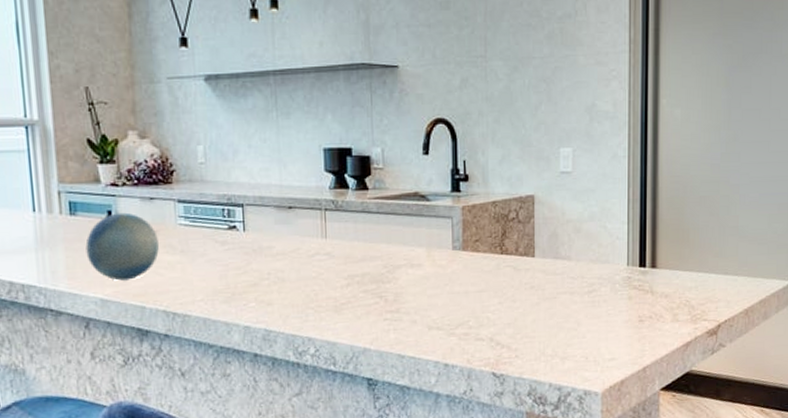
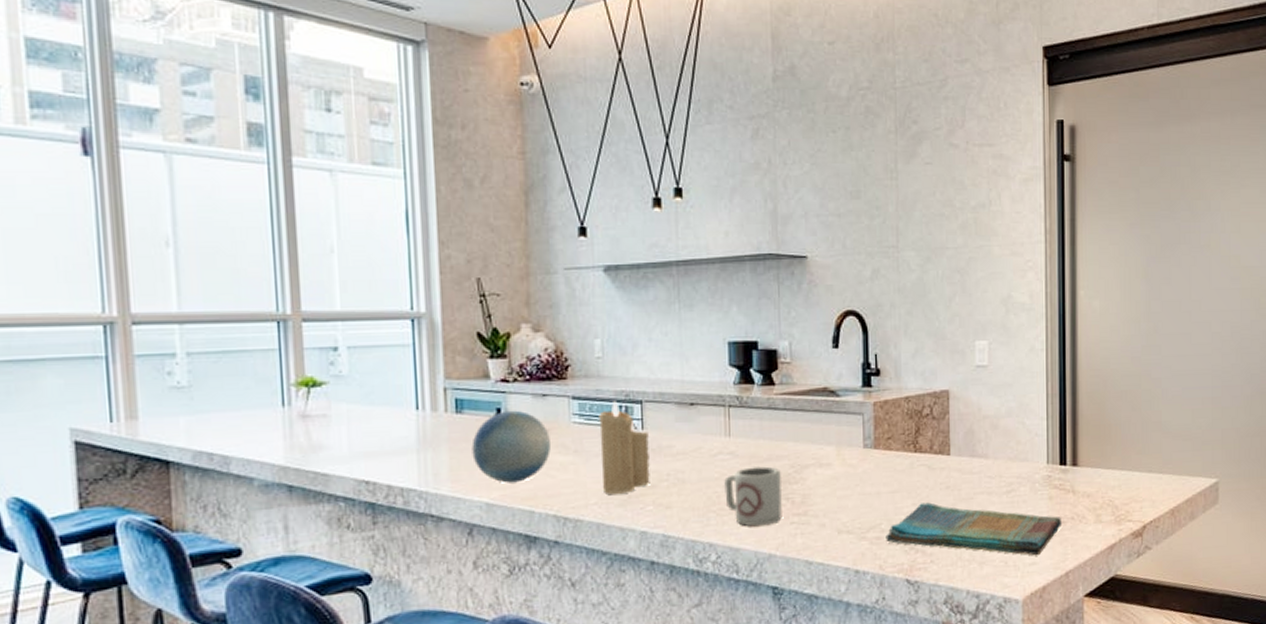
candle: none [203,204,252,292] -> present [599,401,650,494]
cup: none [321,266,376,322] -> present [724,466,782,527]
dish towel: none [473,301,641,352] -> present [886,502,1063,556]

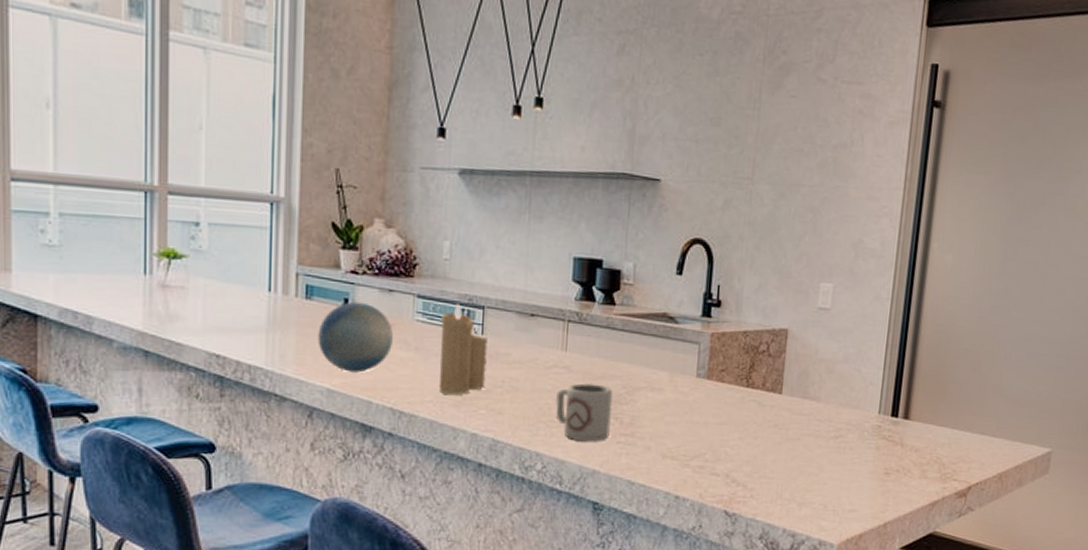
dish towel: present [886,502,1063,556] -> none [708,438,887,503]

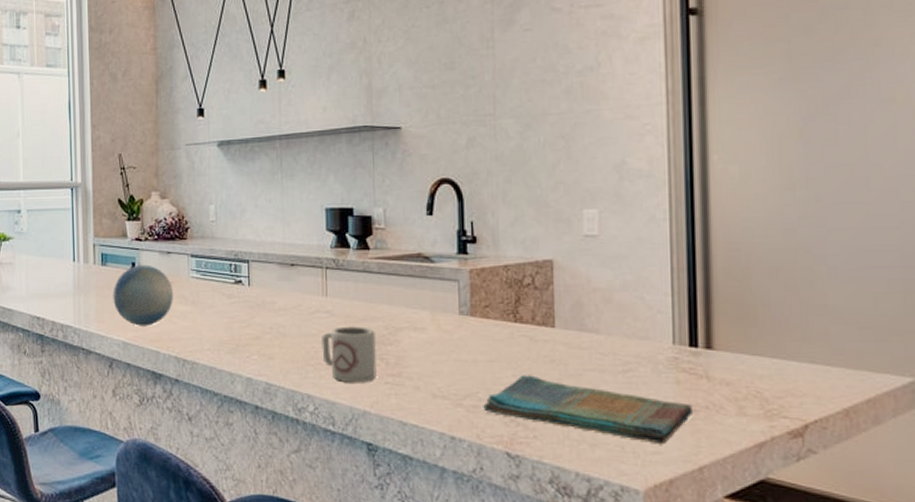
candle: present [439,304,488,395] -> none [212,260,255,342]
dish towel: none [708,438,887,503] -> present [483,375,694,445]

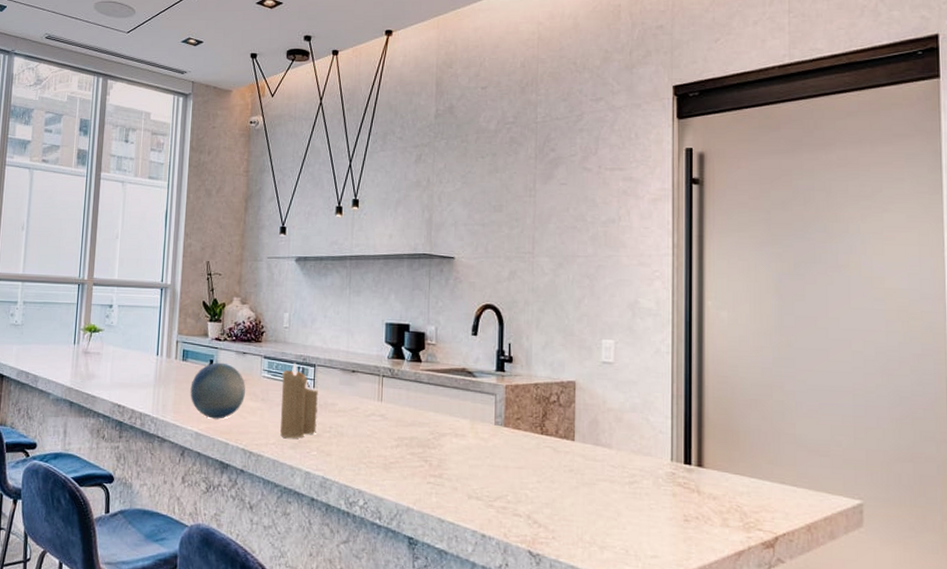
candle: none [212,260,255,342] -> present [280,363,318,438]
cup: present [322,326,377,383] -> none [374,429,422,482]
dish towel: present [483,375,694,445] -> none [511,481,686,550]

